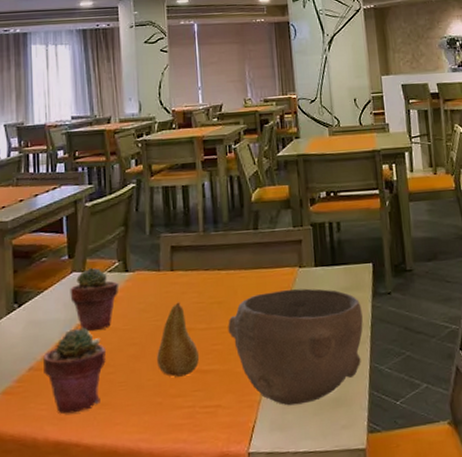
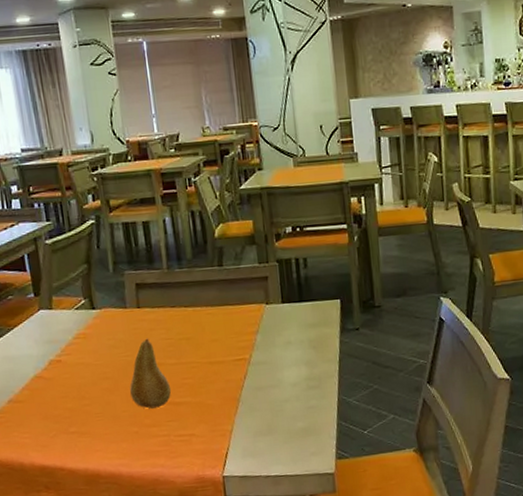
potted succulent: present [43,327,106,414] -> none [21,362,81,442]
potted succulent: present [70,267,118,332] -> none [39,305,87,367]
bowl: present [228,288,363,406] -> none [197,324,331,435]

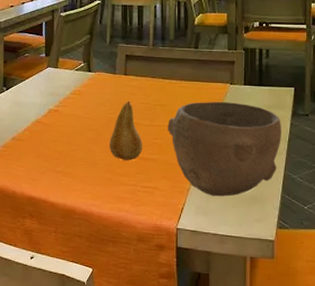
bowl: none [197,324,331,435] -> present [167,101,281,197]

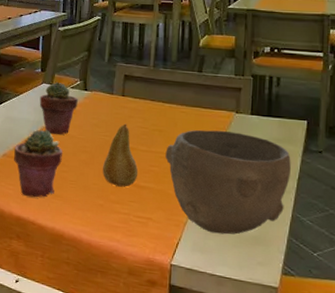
potted succulent: none [23,111,70,177] -> present [14,129,63,198]
potted succulent: none [45,65,82,116] -> present [39,82,78,135]

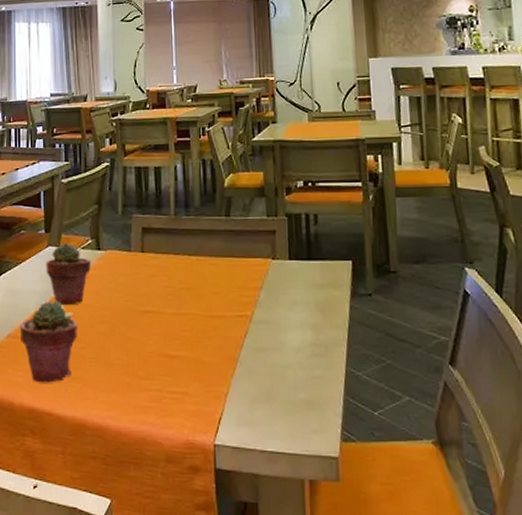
fruit: present [103,123,139,187] -> none [126,284,168,359]
bowl: present [165,129,291,235] -> none [197,281,340,402]

